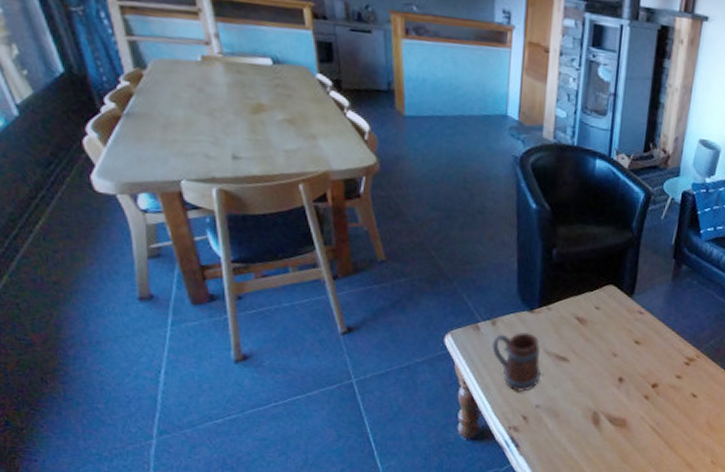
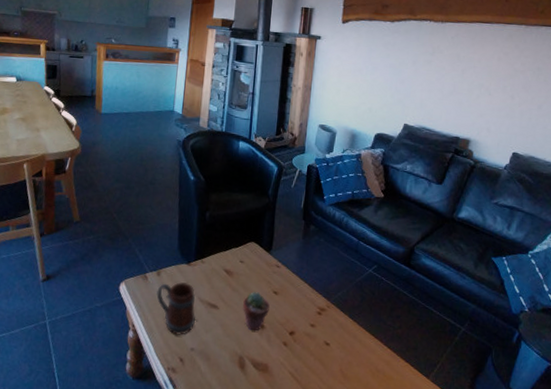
potted succulent: none [598,342,631,385] -> present [243,292,271,331]

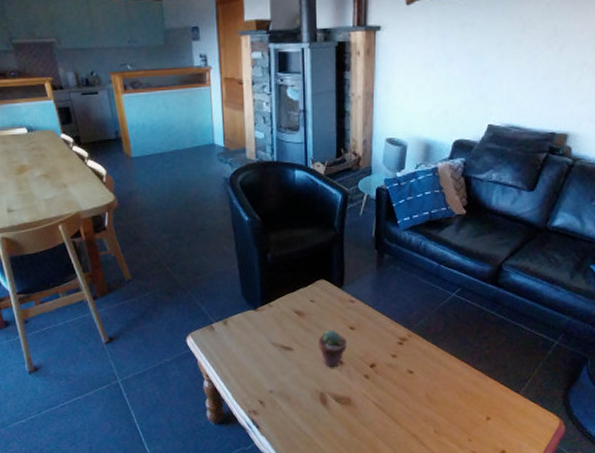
mug: present [156,282,196,335] -> none [226,329,271,380]

